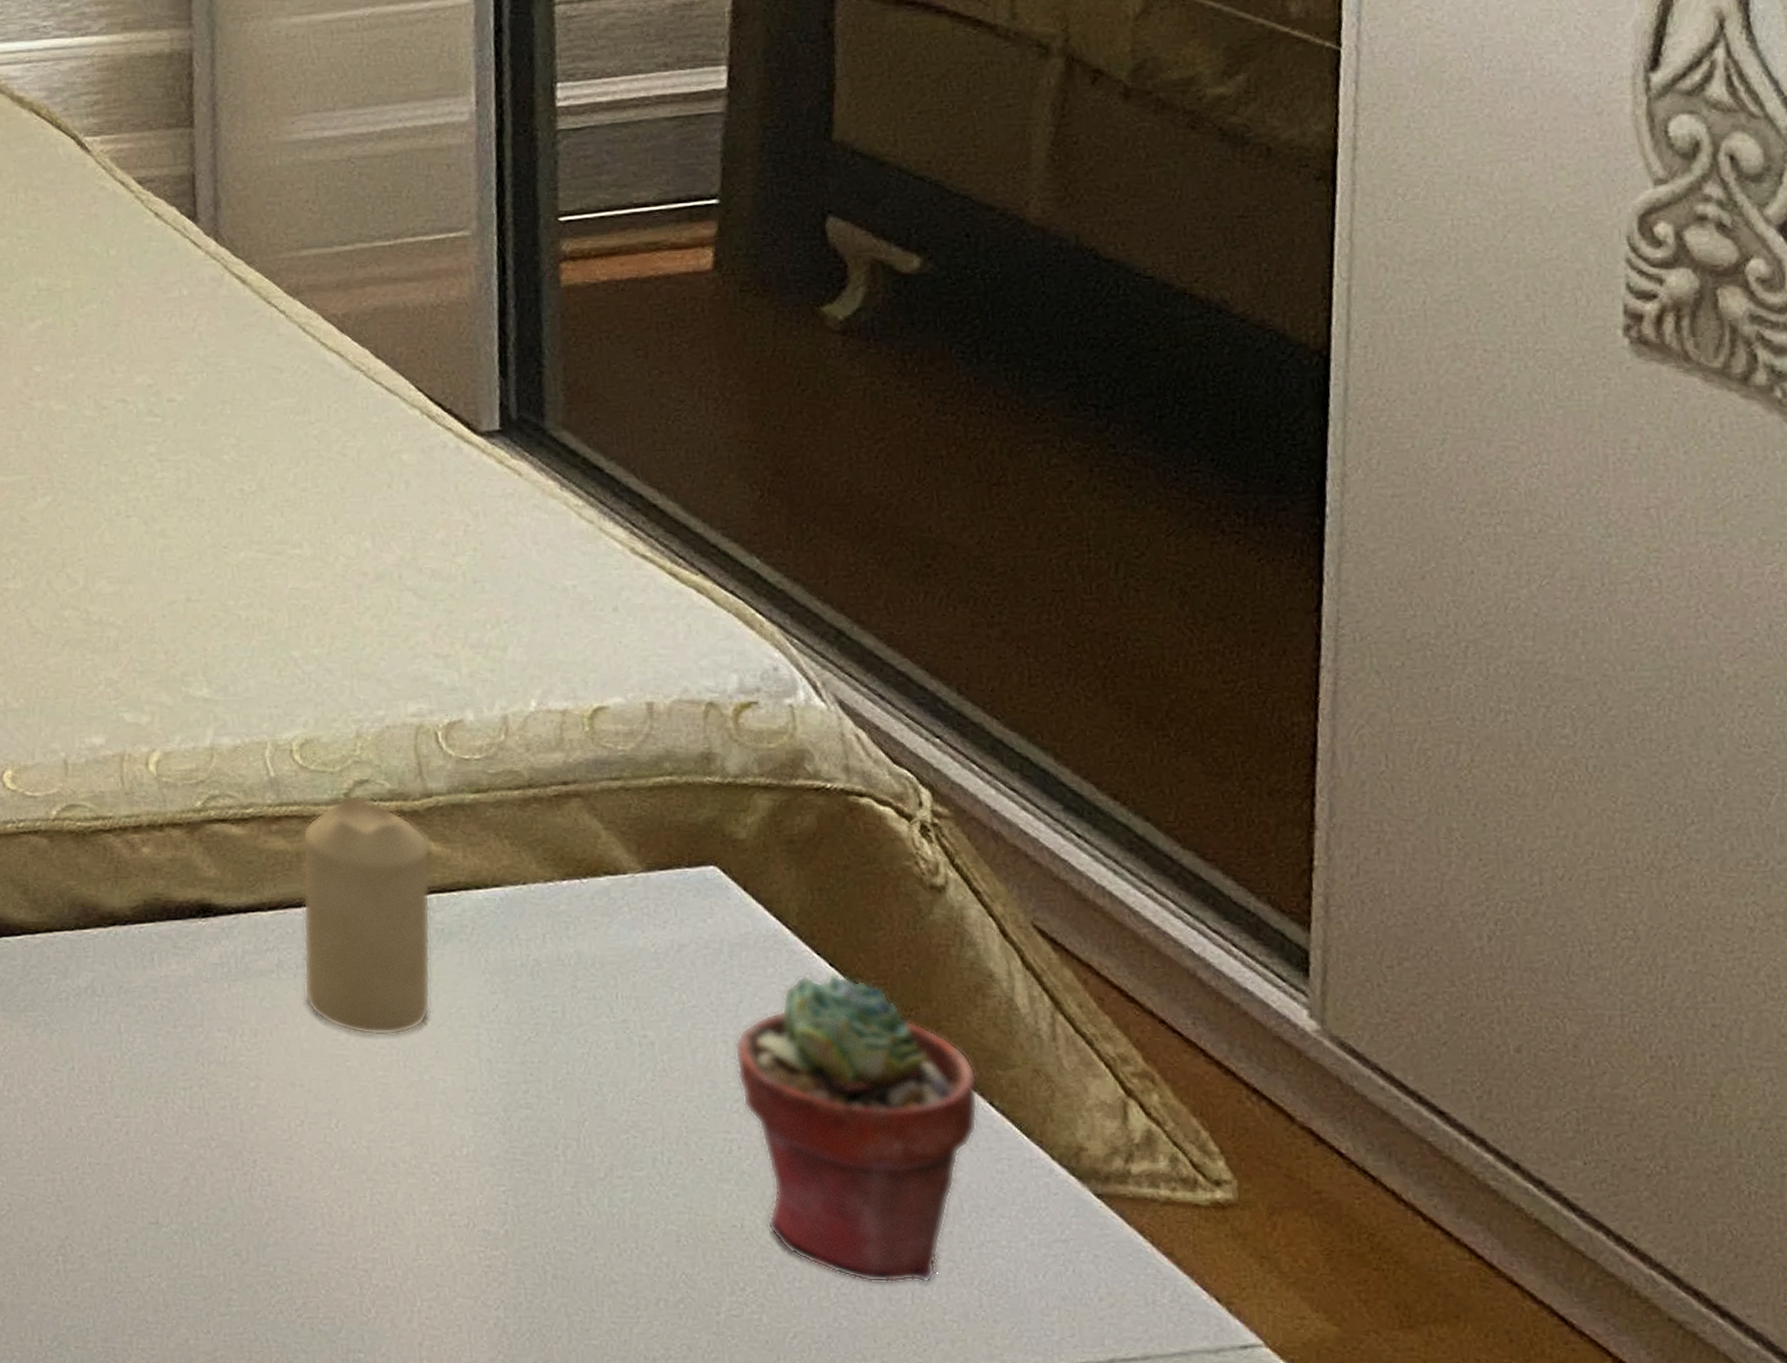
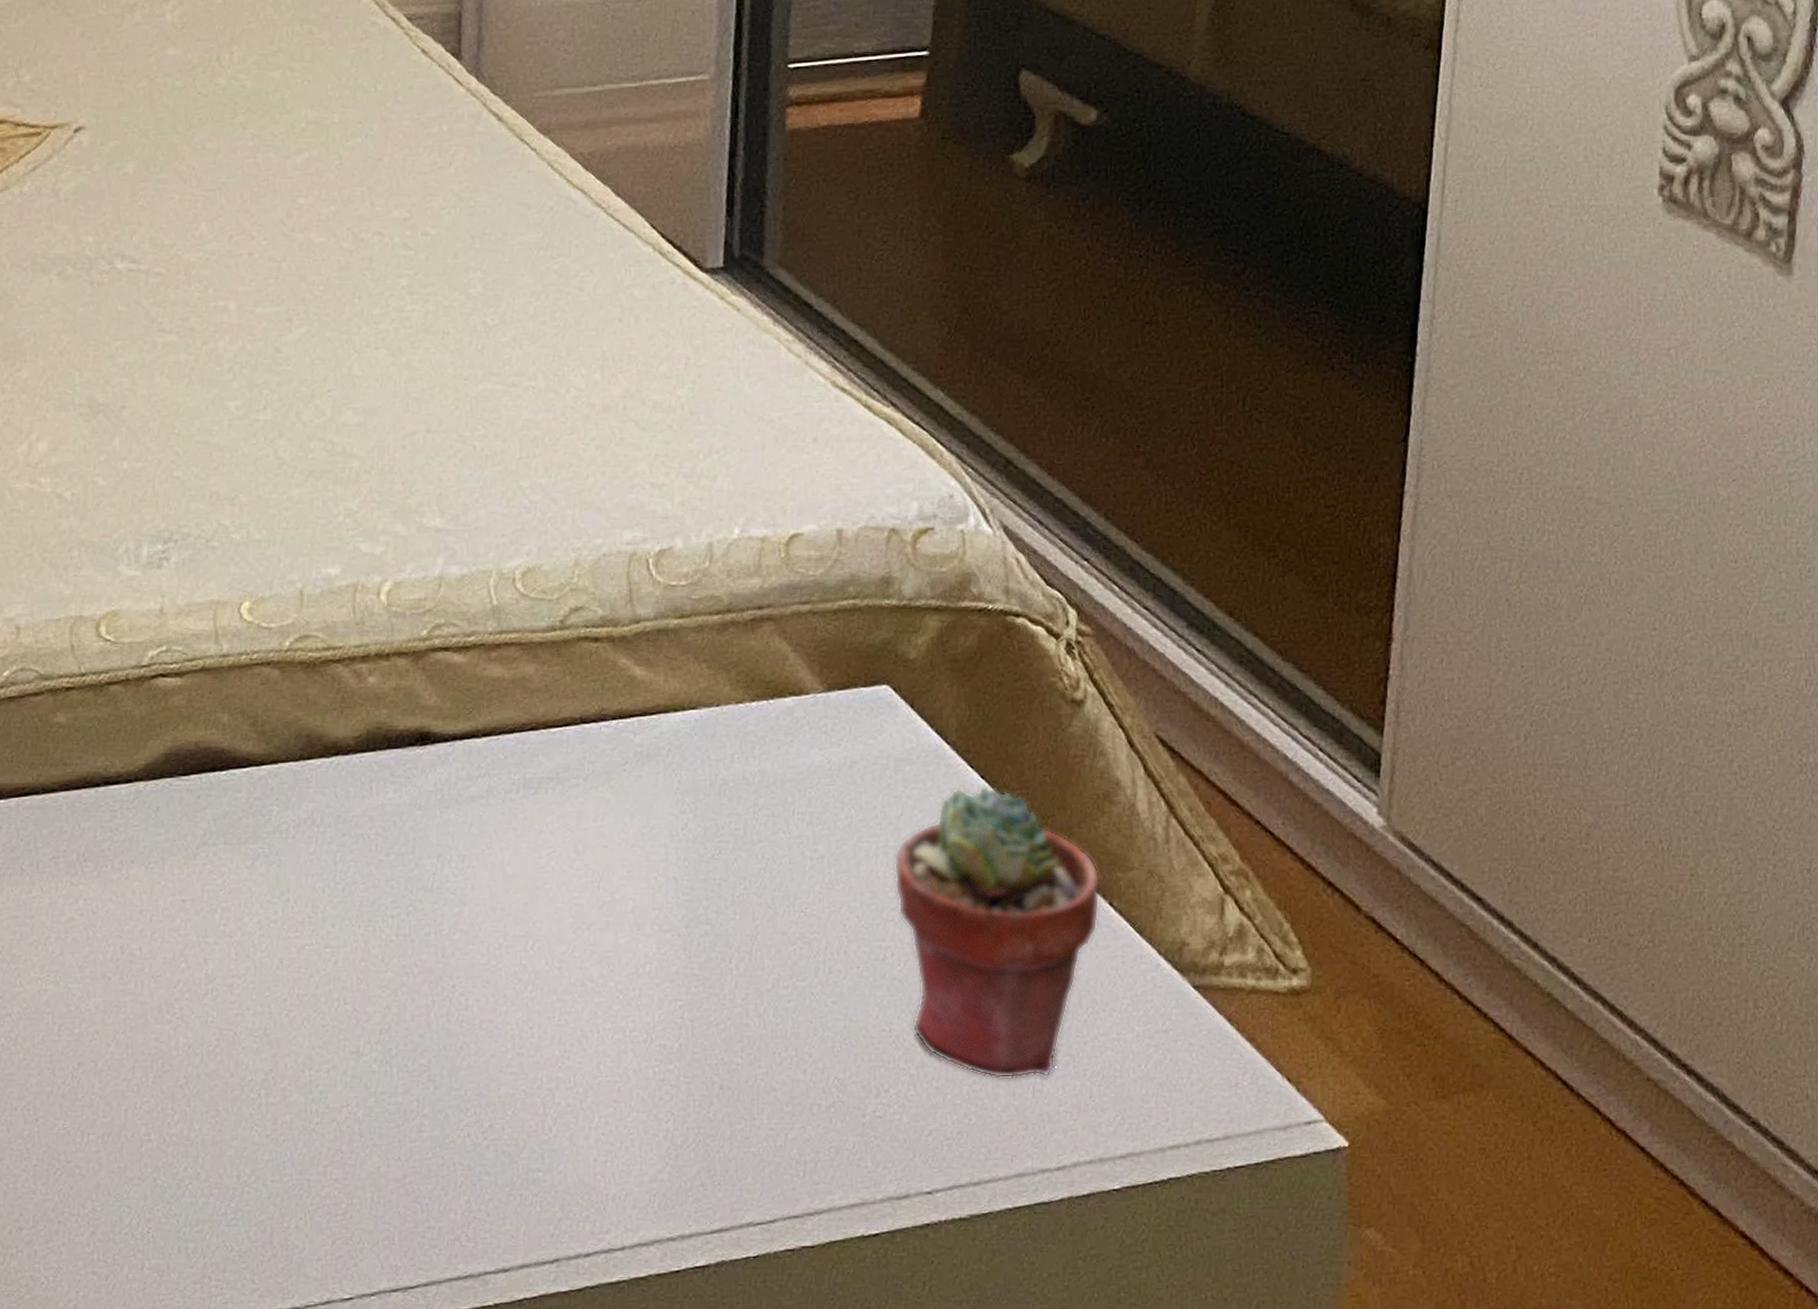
candle: present [302,795,431,1035] -> none [511,622,635,858]

